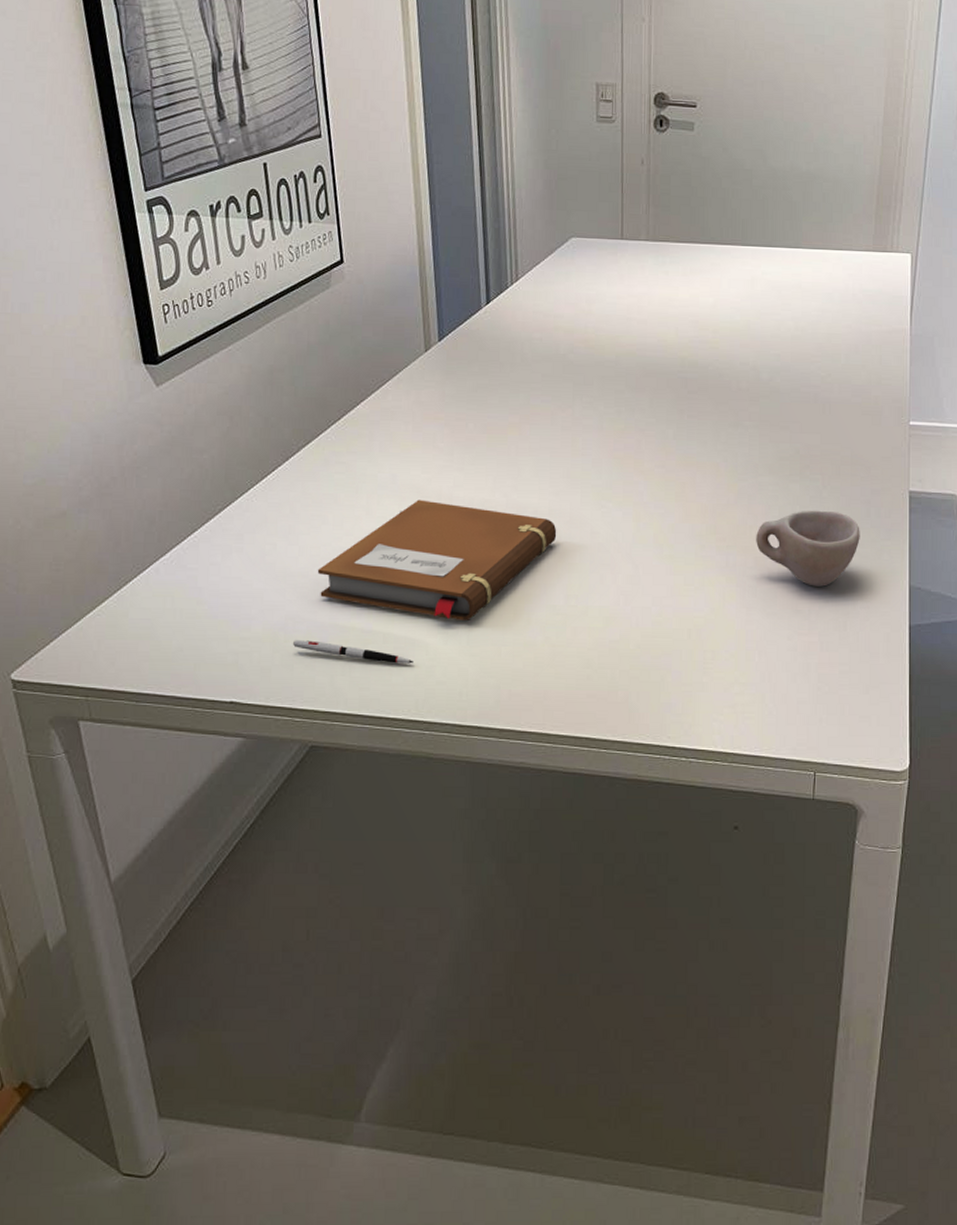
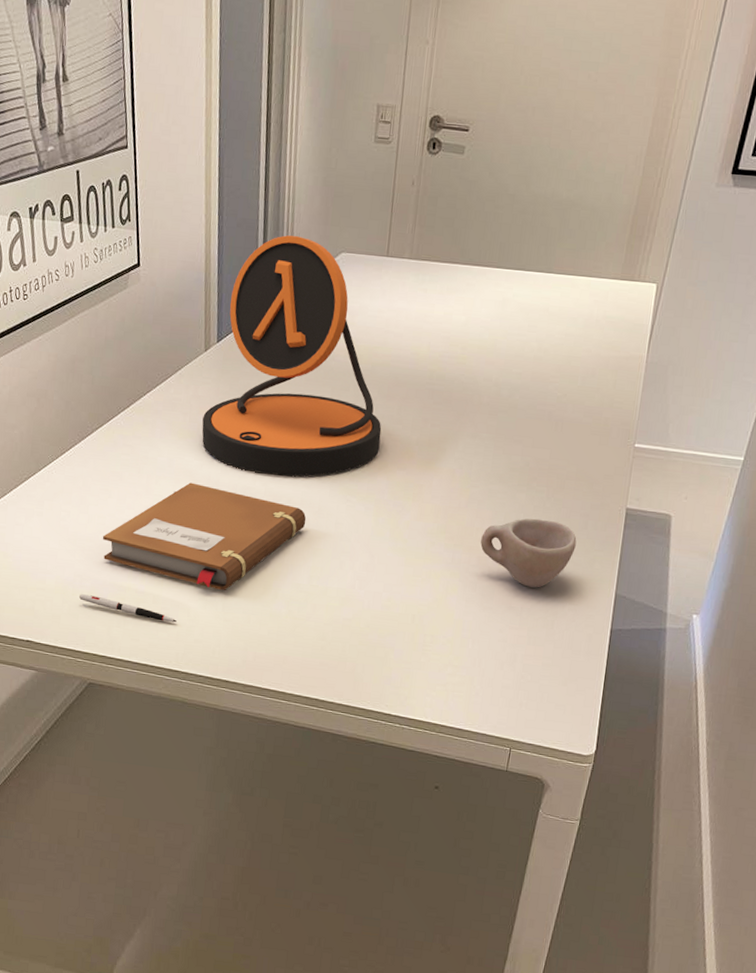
desk lamp: none [428,222,633,484] -> present [202,235,382,476]

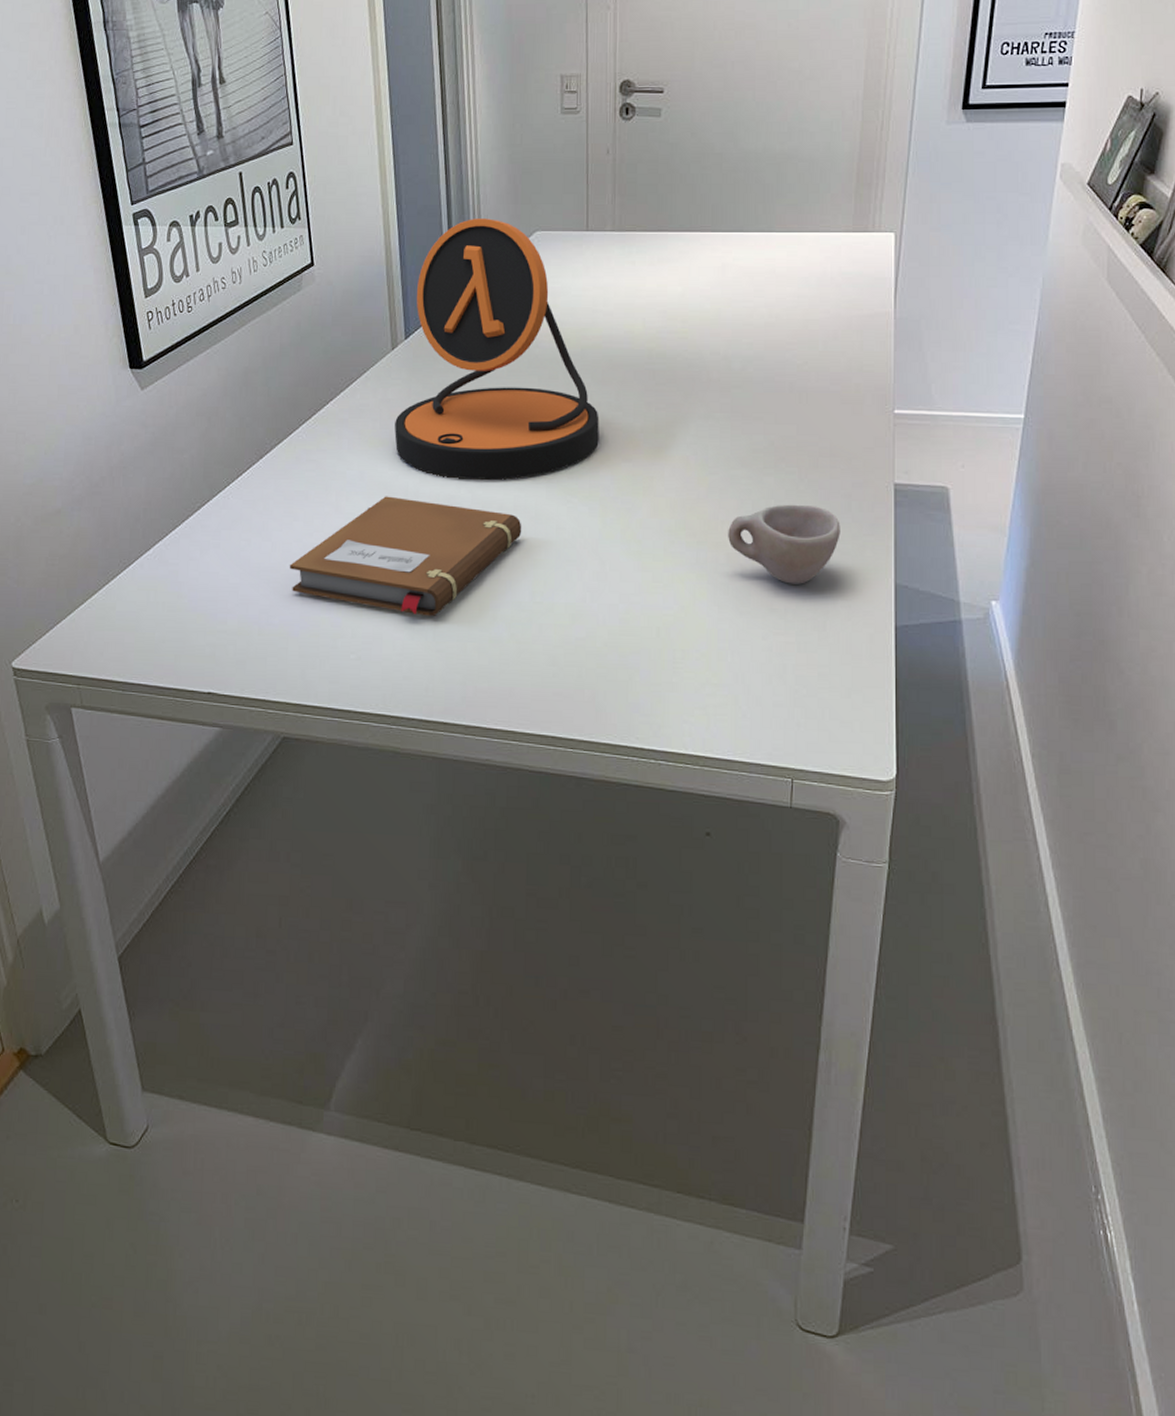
pen: present [79,594,177,623] -> none [266,634,381,658]

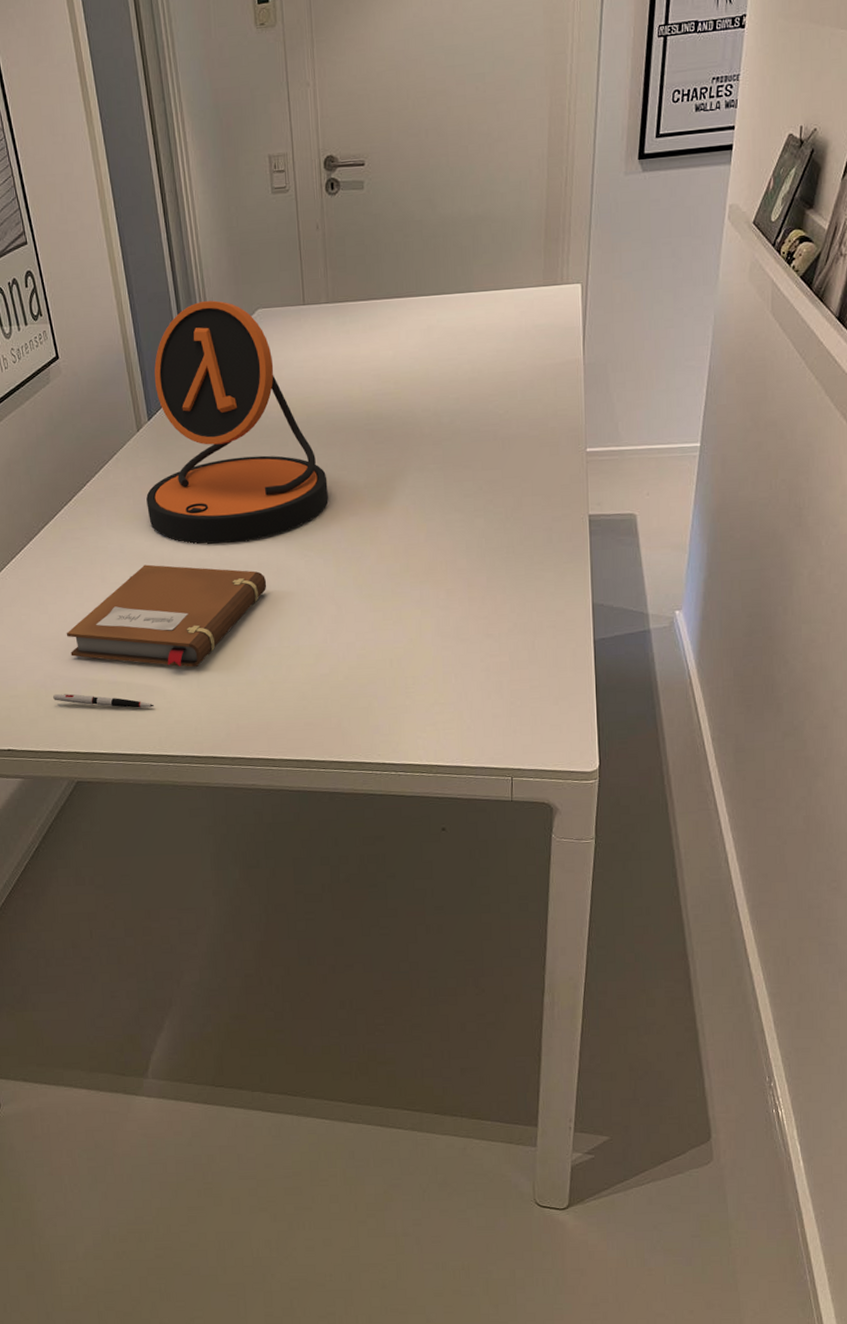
pen: none [266,634,381,658] -> present [53,694,154,708]
cup: present [728,504,840,584] -> none [446,540,544,612]

